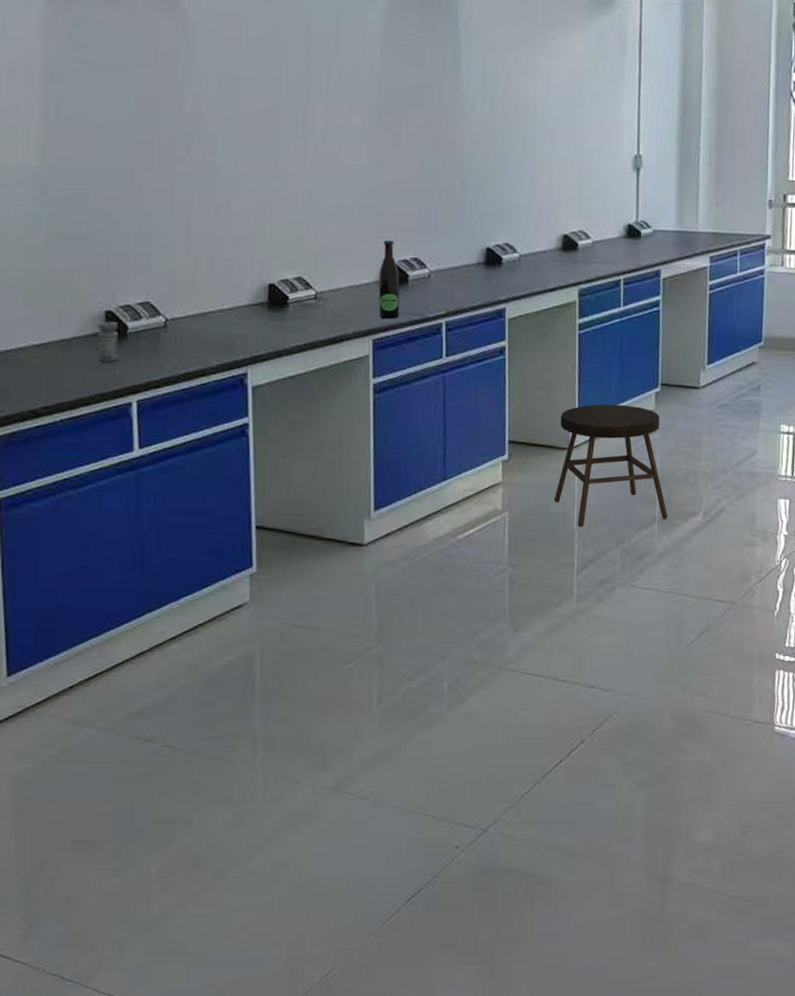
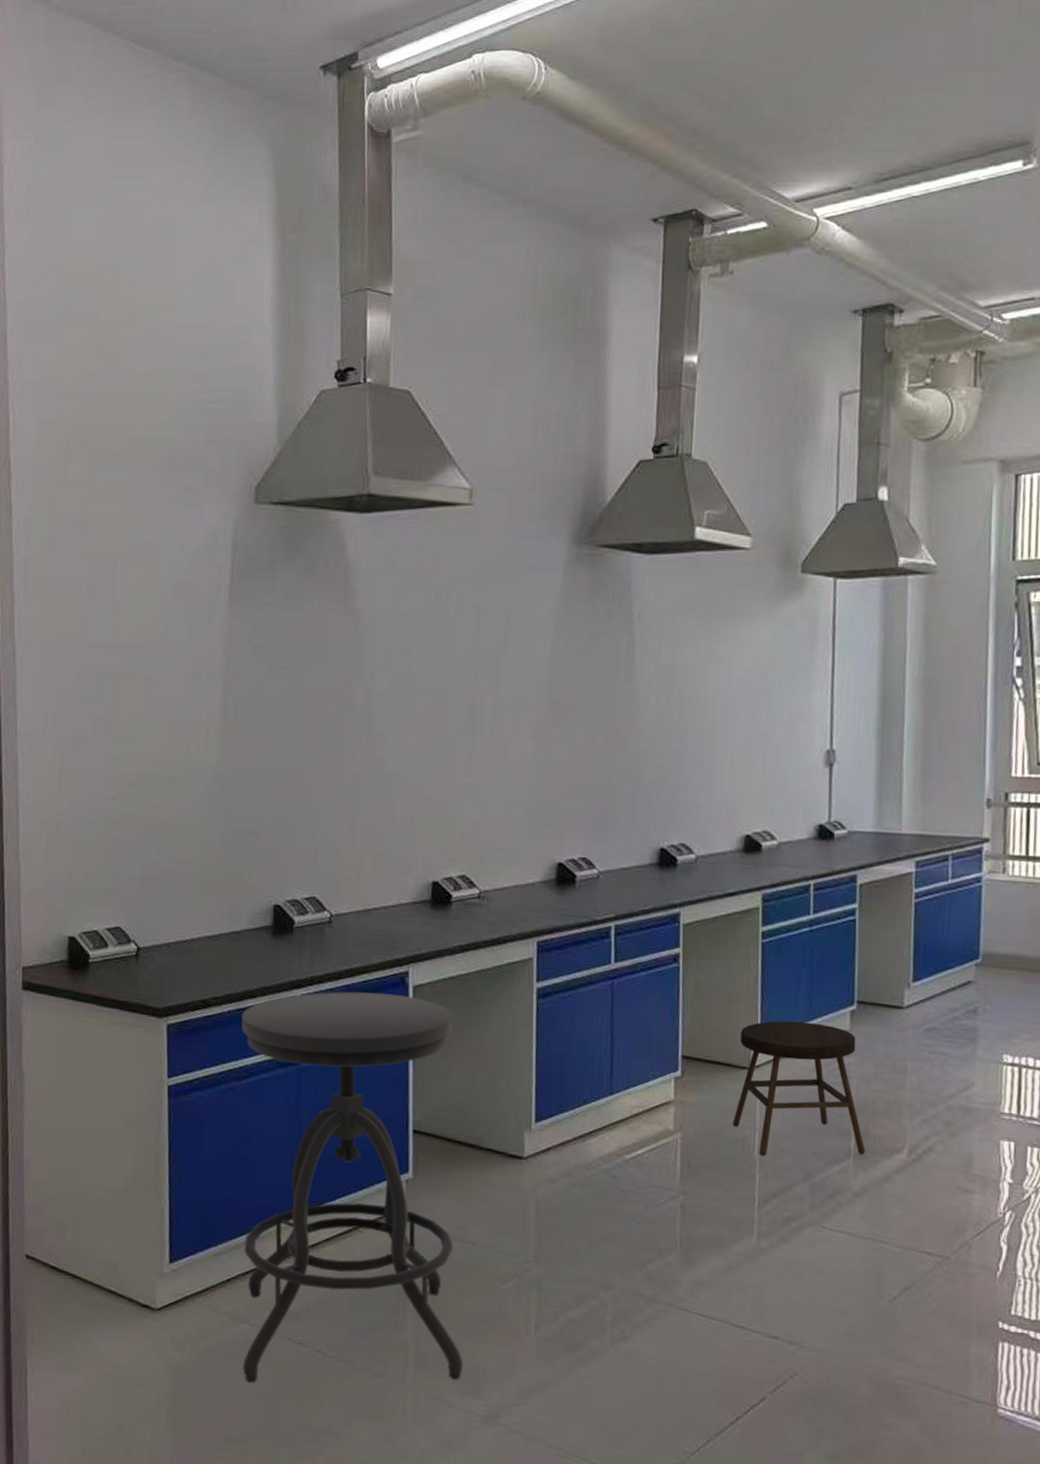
stool: none [75,394,311,784] -> present [241,991,464,1383]
medicine bottle: present [97,321,119,363] -> none [266,915,286,957]
bottle: present [378,240,400,320] -> none [544,838,567,922]

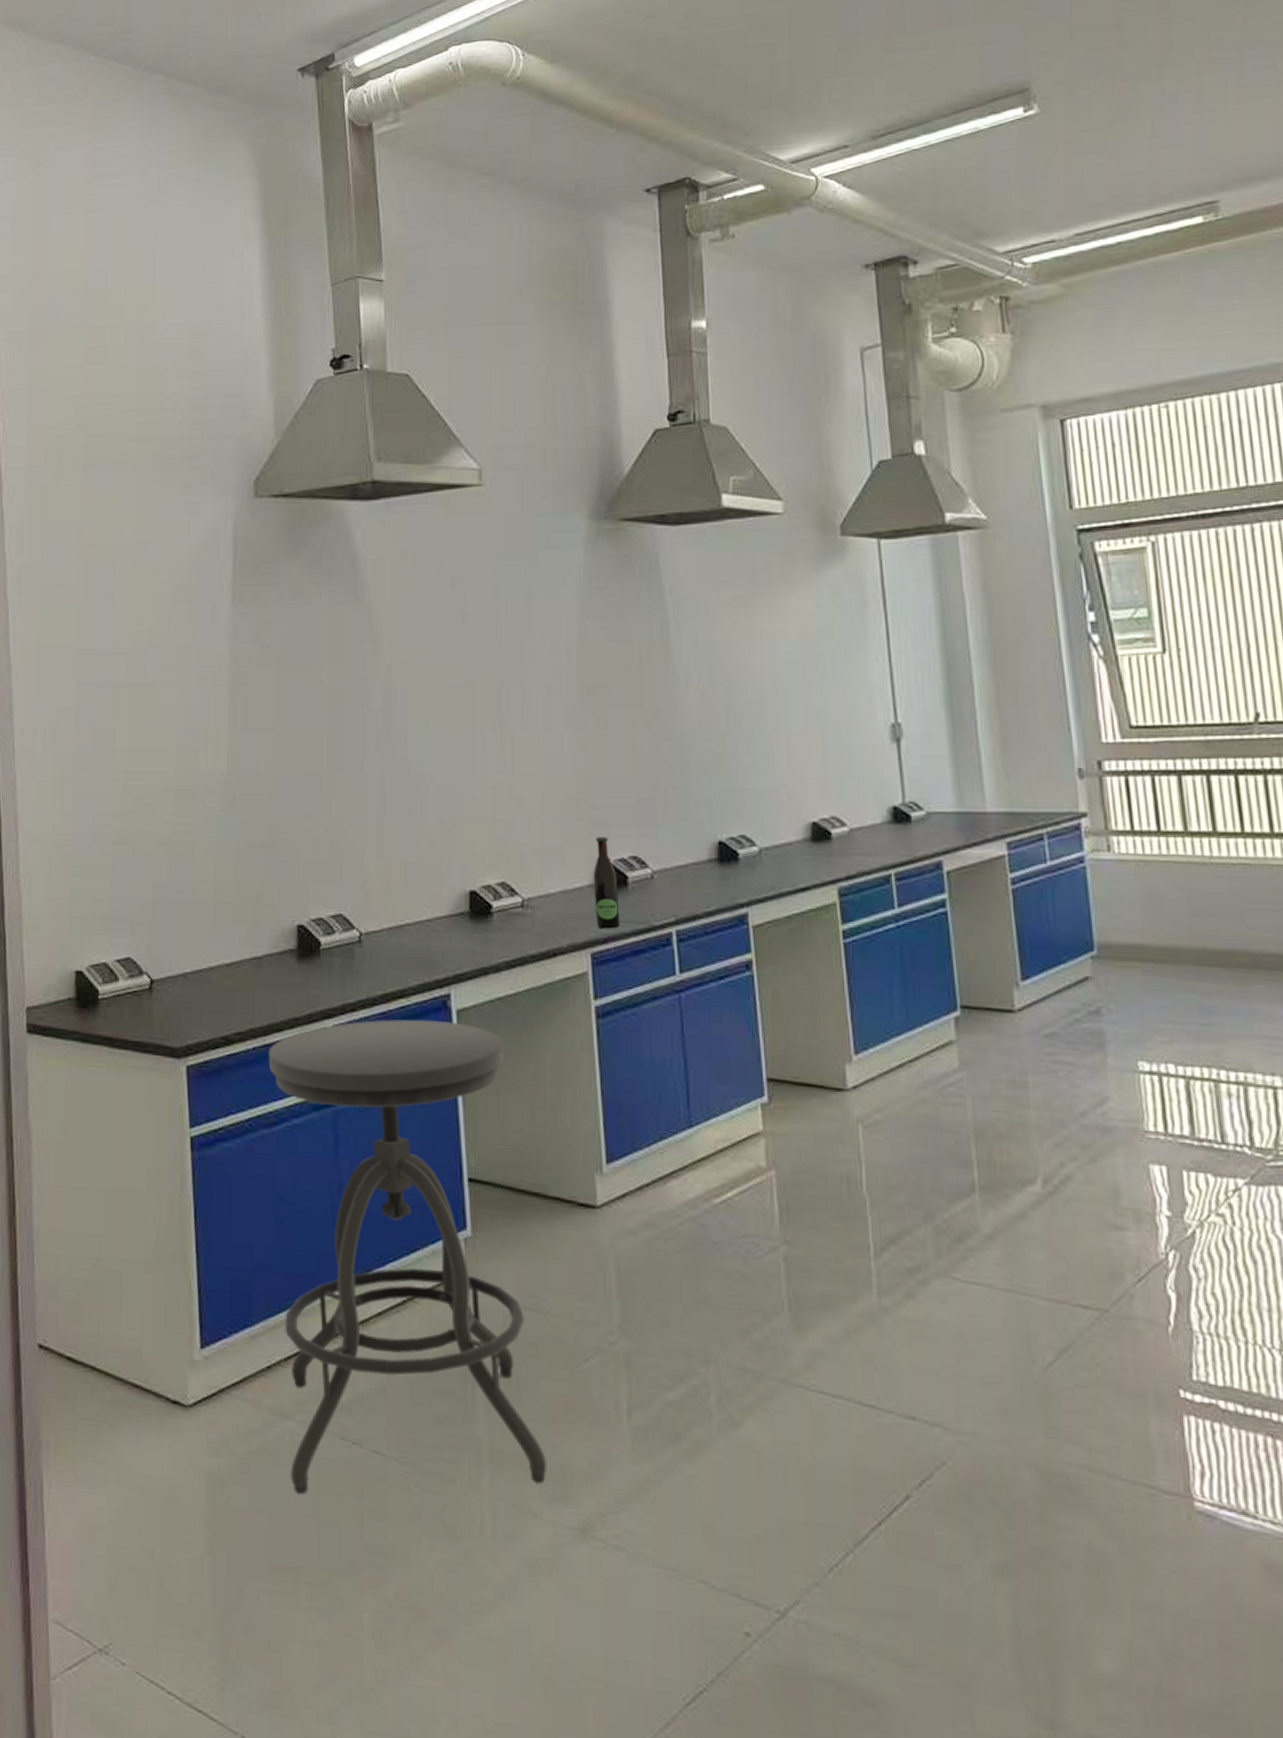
bottle: none [544,838,567,922] -> present [593,836,620,929]
stool: present [732,1020,865,1157] -> none [831,1032,992,1195]

